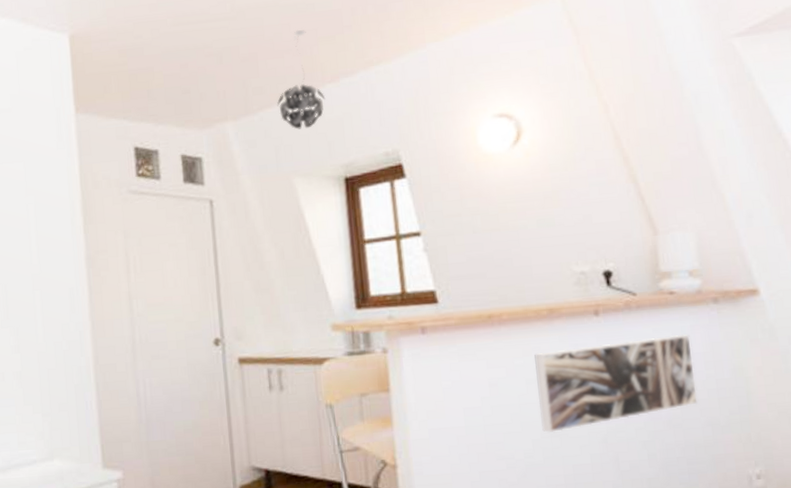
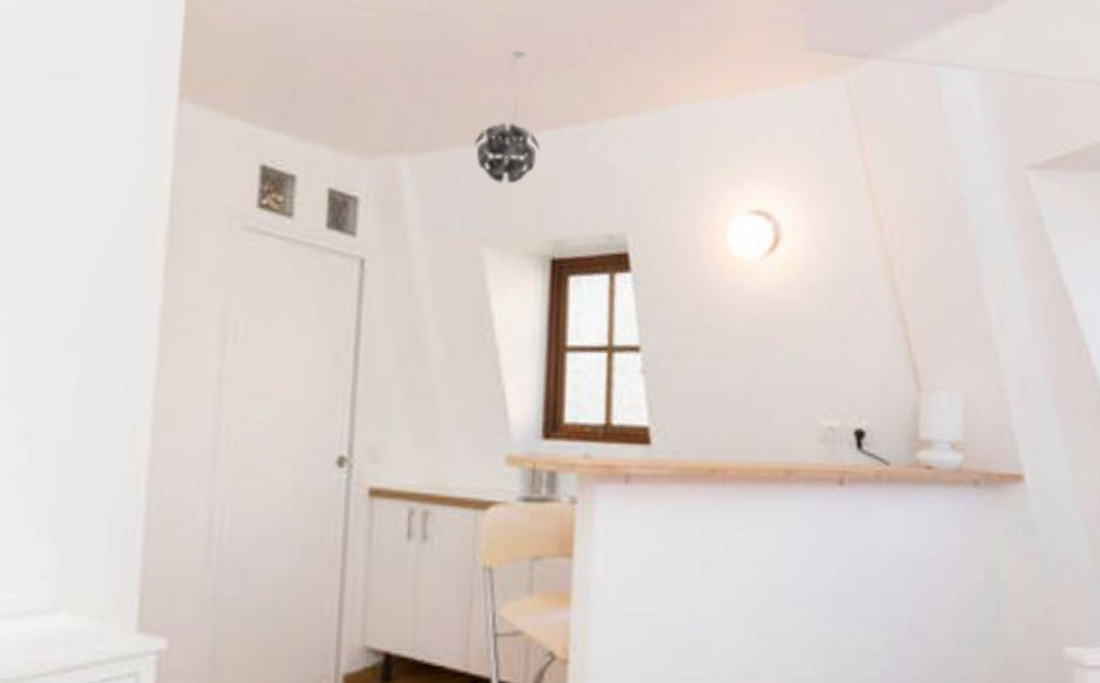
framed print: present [534,334,698,434] -> none [760,520,944,633]

